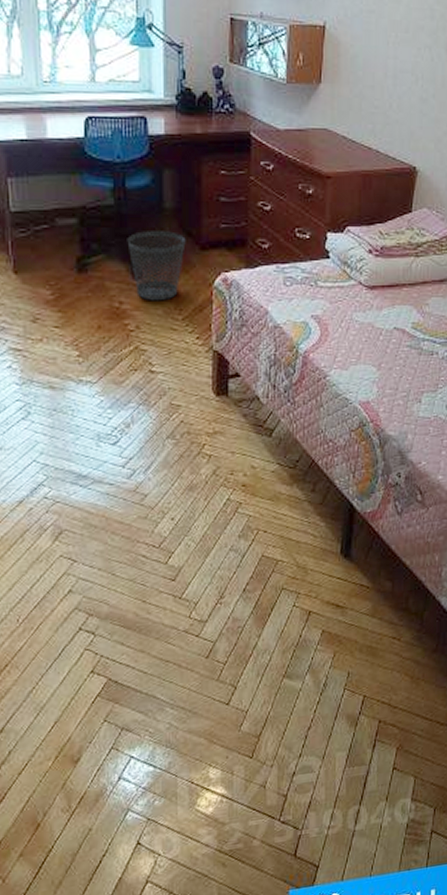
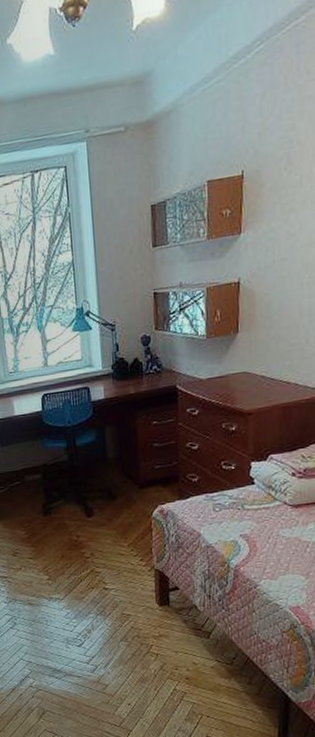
wastebasket: present [127,231,186,301] -> none [79,476,127,533]

